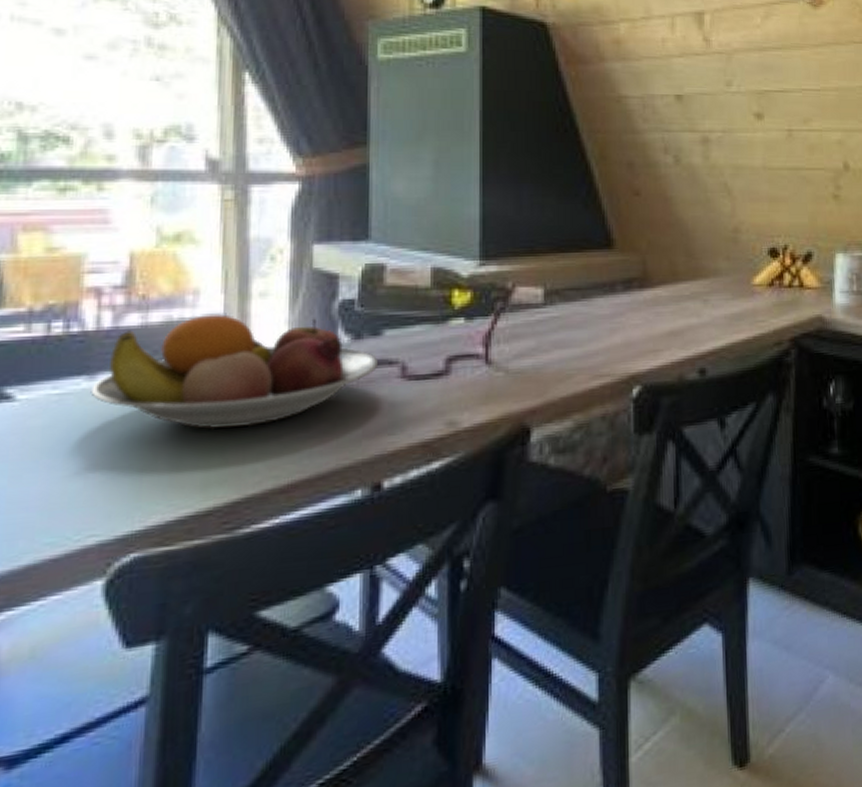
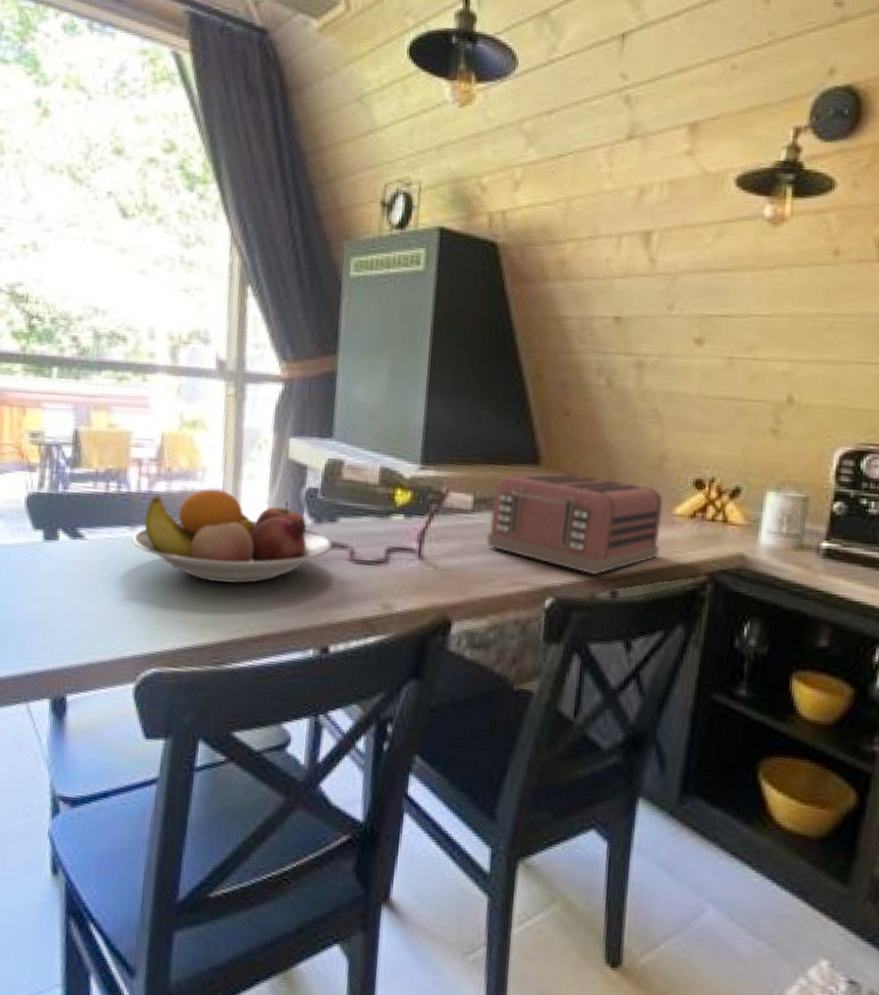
toaster: none [561,253,743,356] -> present [485,472,664,576]

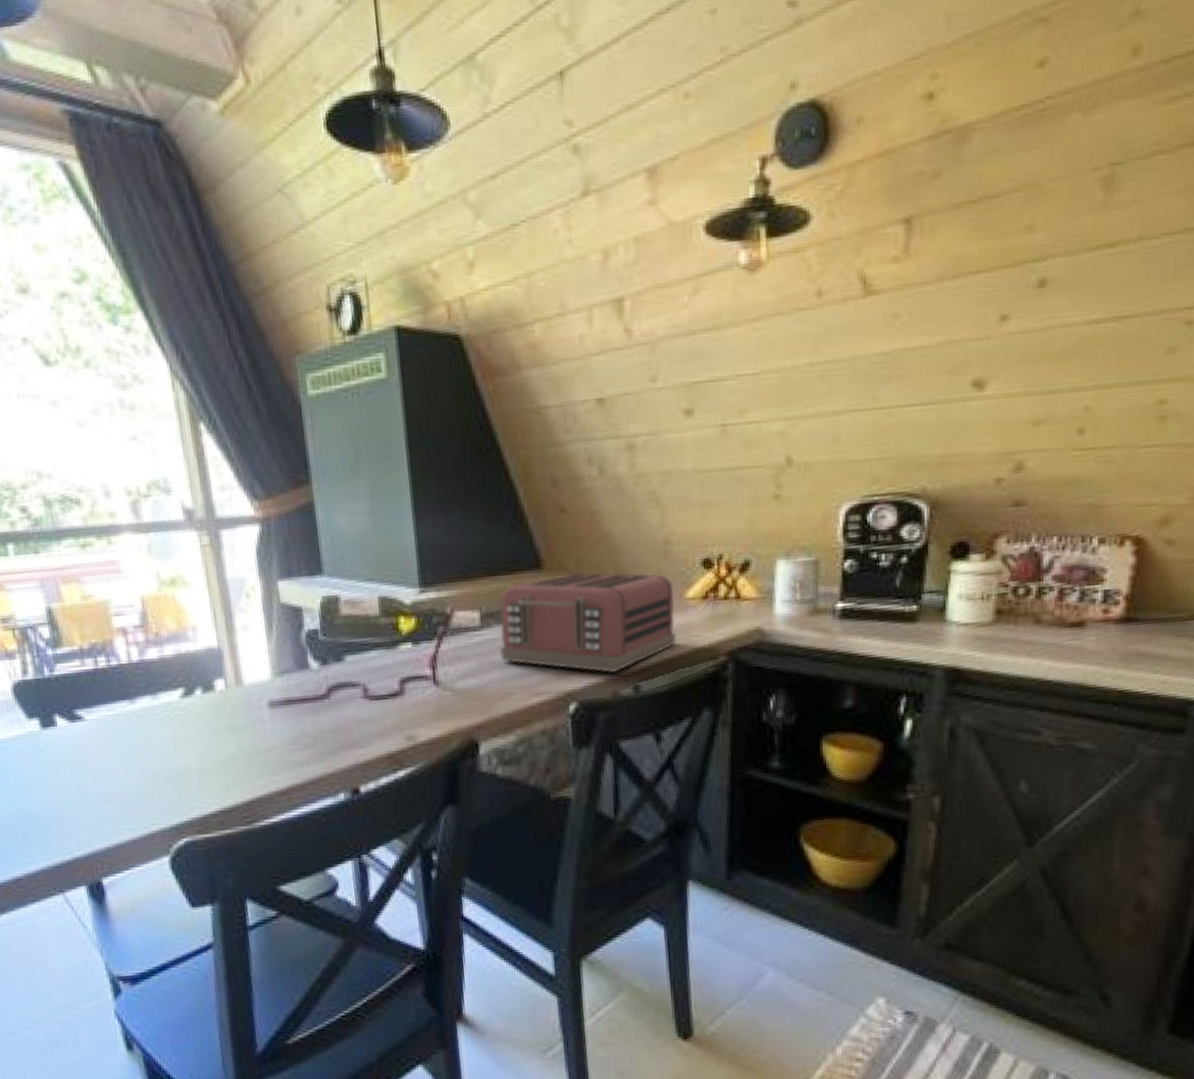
fruit bowl: present [131,489,332,584] -> none [133,646,344,743]

